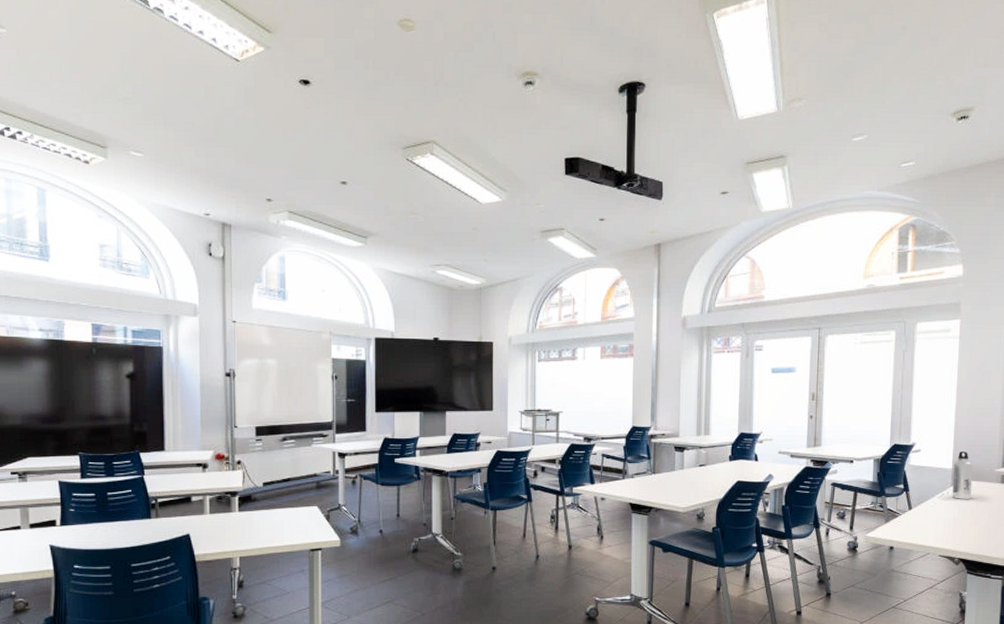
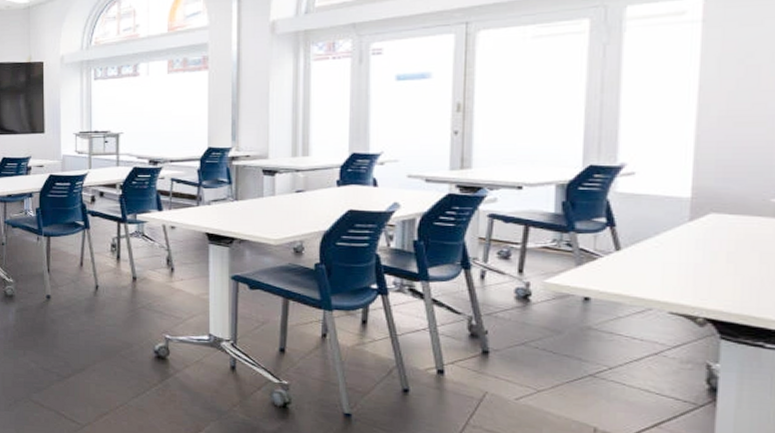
water bottle: present [952,451,973,500] -> none [691,174,730,240]

